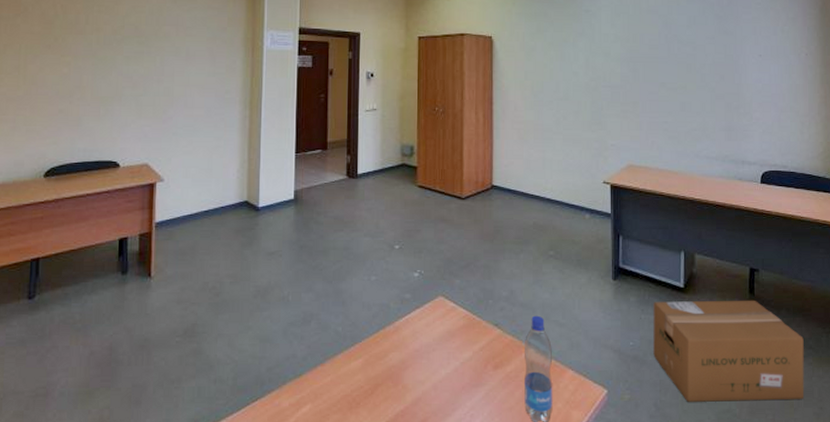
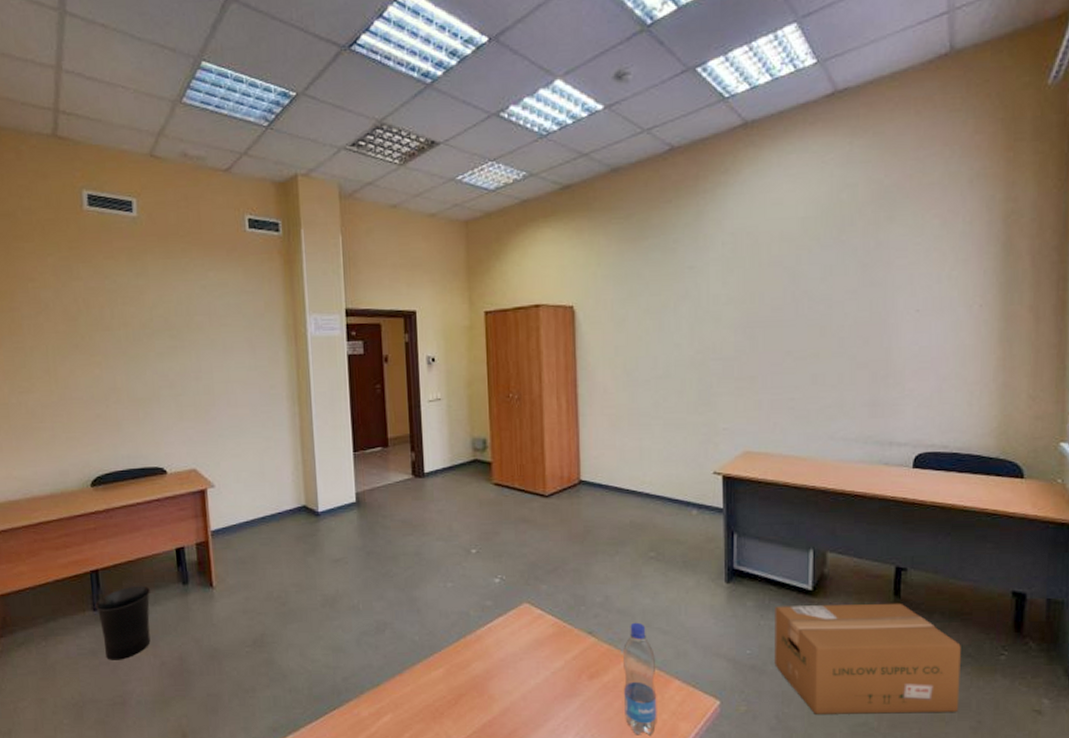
waste bin: none [32,274,88,350] -> present [96,585,151,660]

